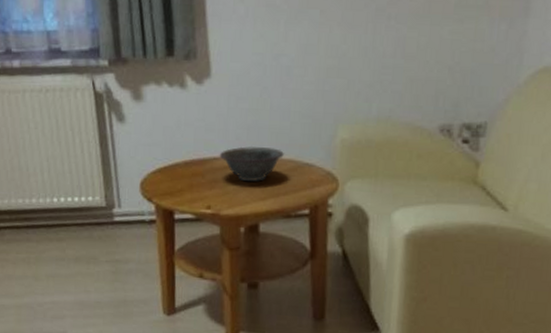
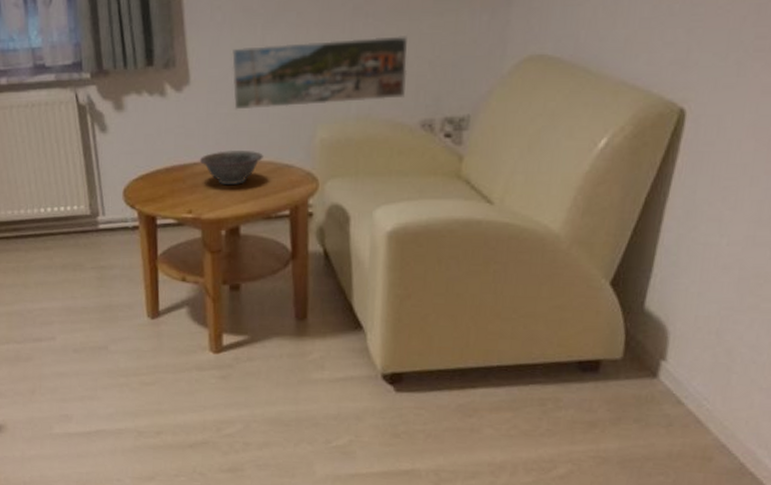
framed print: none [254,39,429,107] -> present [232,34,408,110]

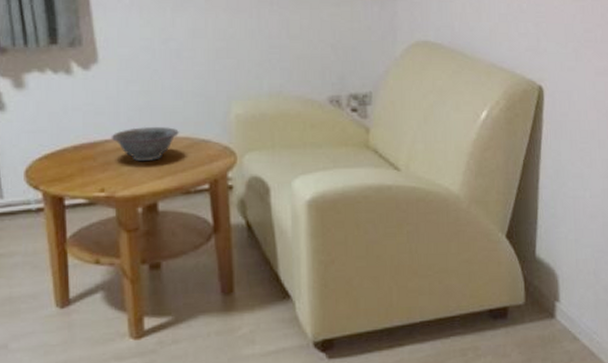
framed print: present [232,34,408,110] -> none [142,21,313,88]

